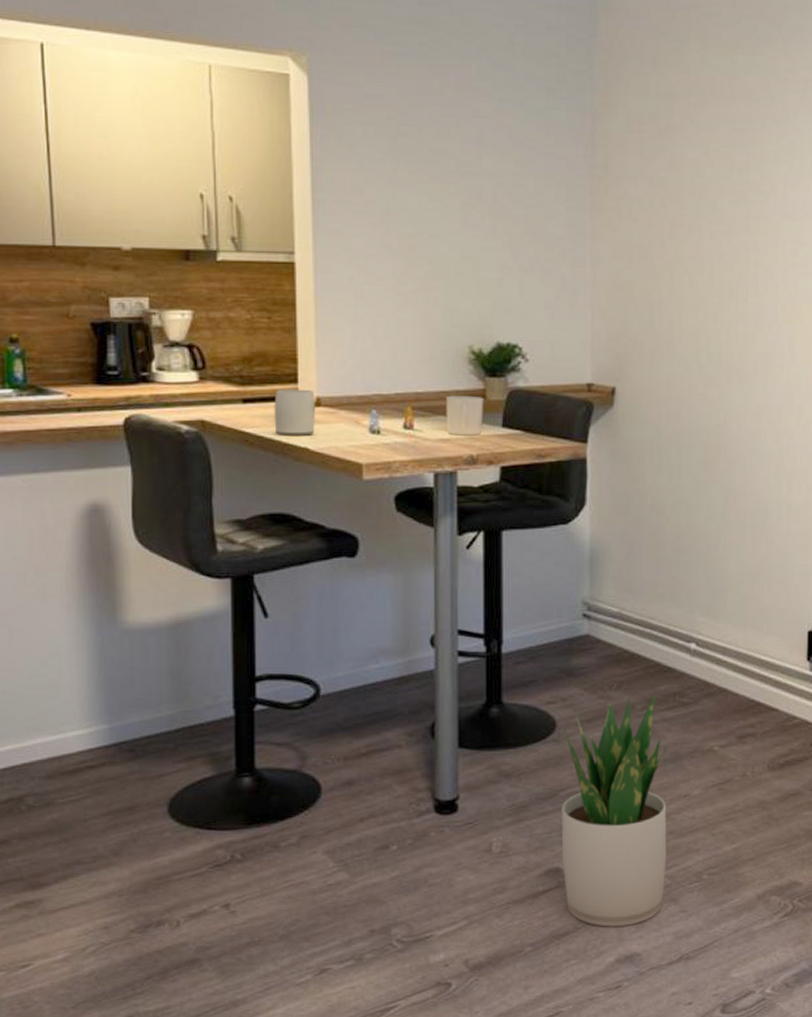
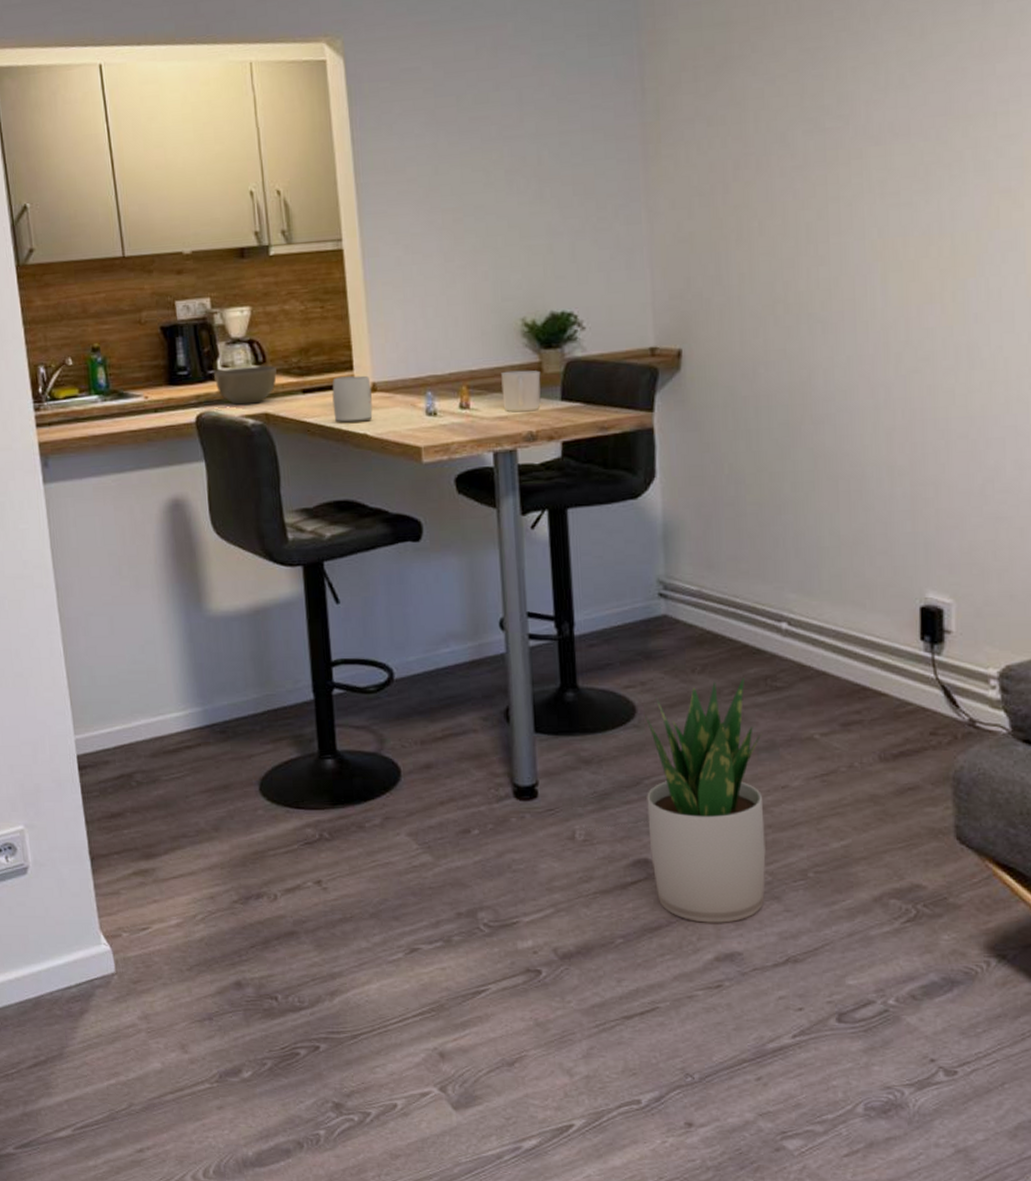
bowl: none [146,371,216,410] -> present [213,365,277,405]

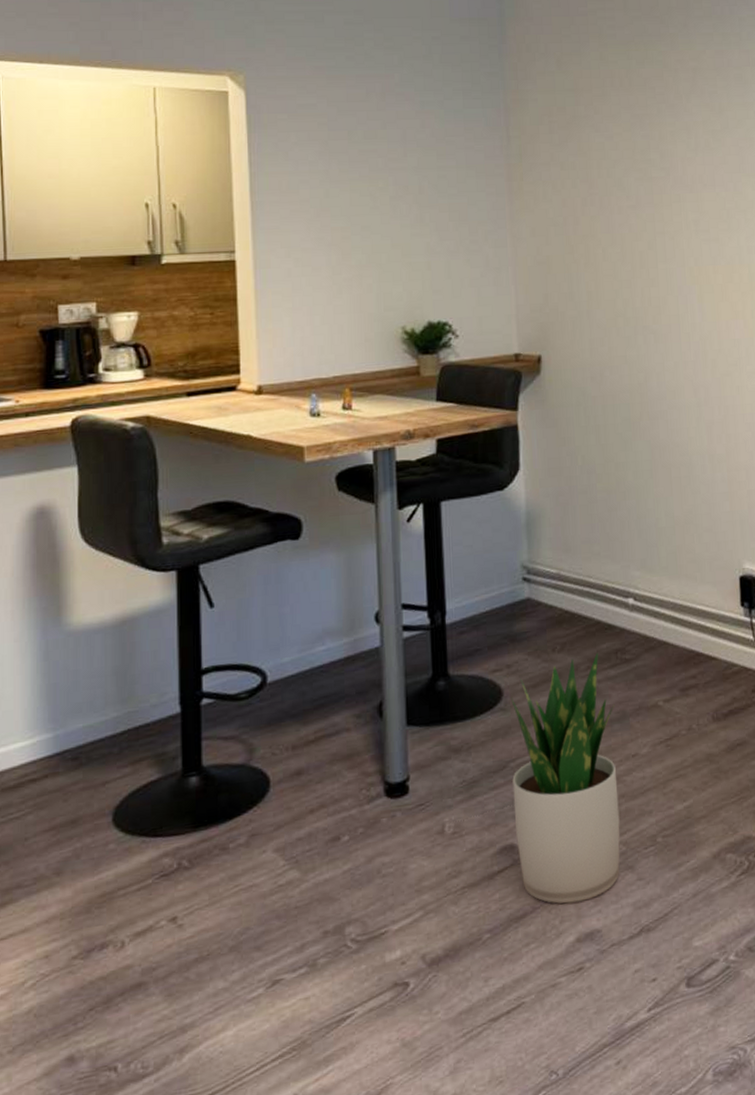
bowl: present [213,365,277,405] -> none [93,369,161,408]
mug: present [332,375,373,423] -> none [217,378,257,425]
mug: present [501,370,541,413] -> none [382,373,419,413]

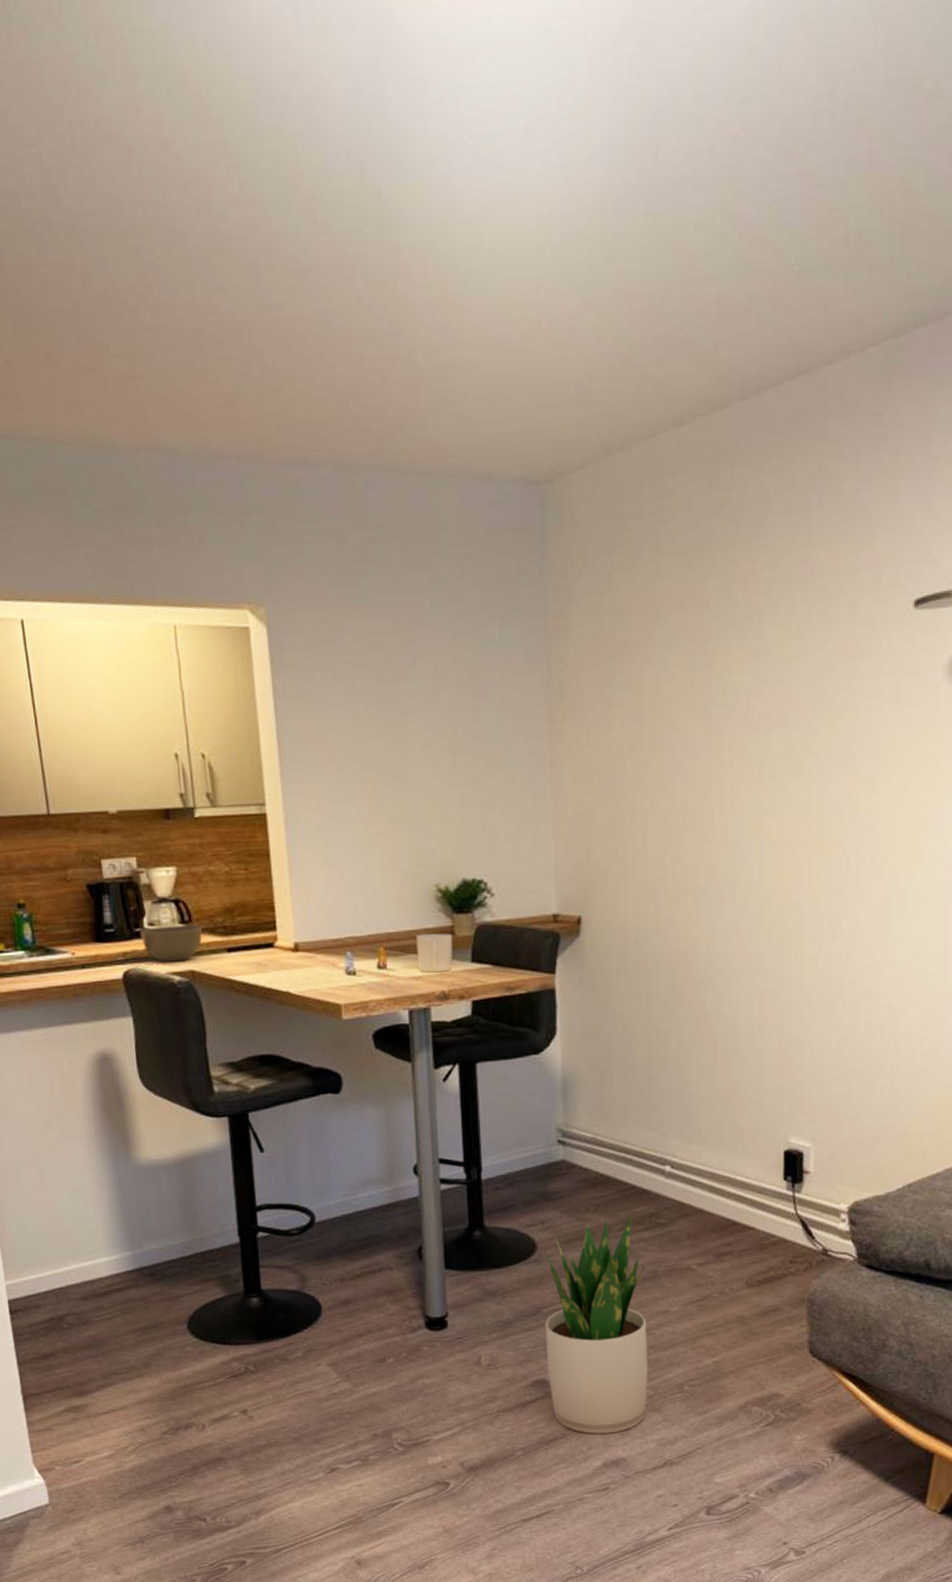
bowl: none [93,369,161,408] -> present [139,924,202,962]
mug: none [382,373,419,413] -> present [416,933,453,974]

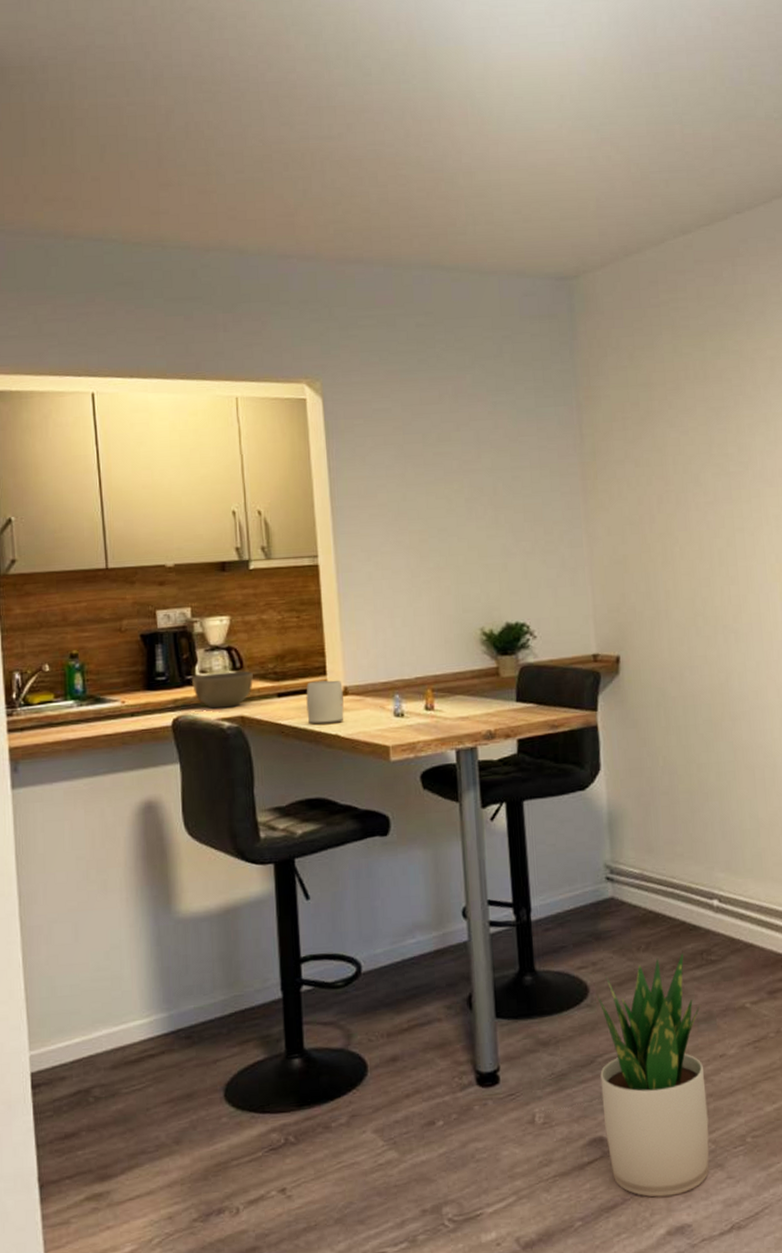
mug: none [256,936,295,981] -> present [306,680,344,725]
mug: present [416,933,453,974] -> none [462,674,499,714]

